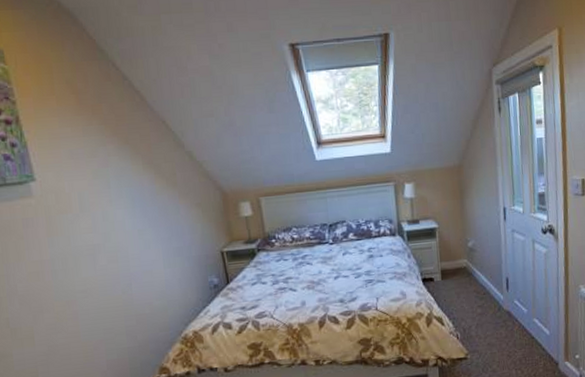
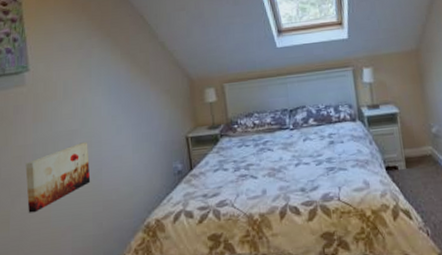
wall art: none [44,257,121,329] -> present [25,142,91,213]

